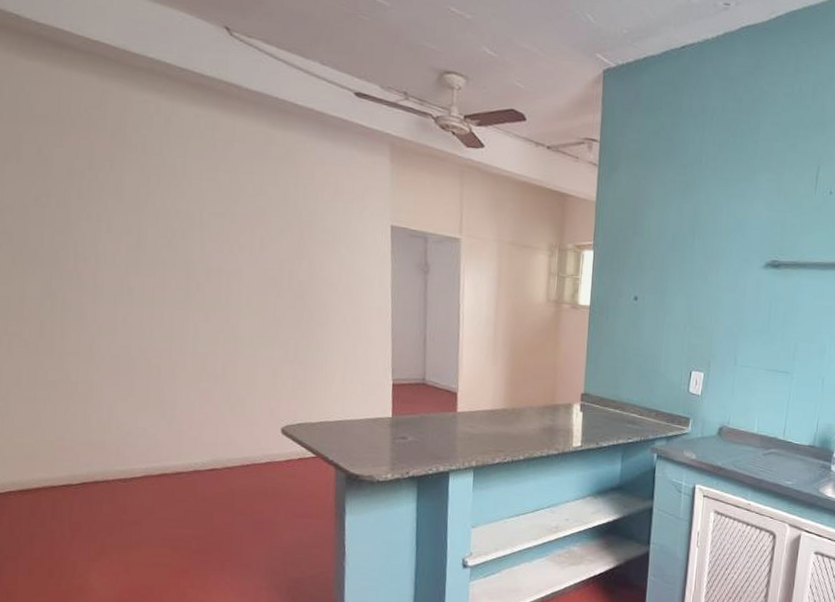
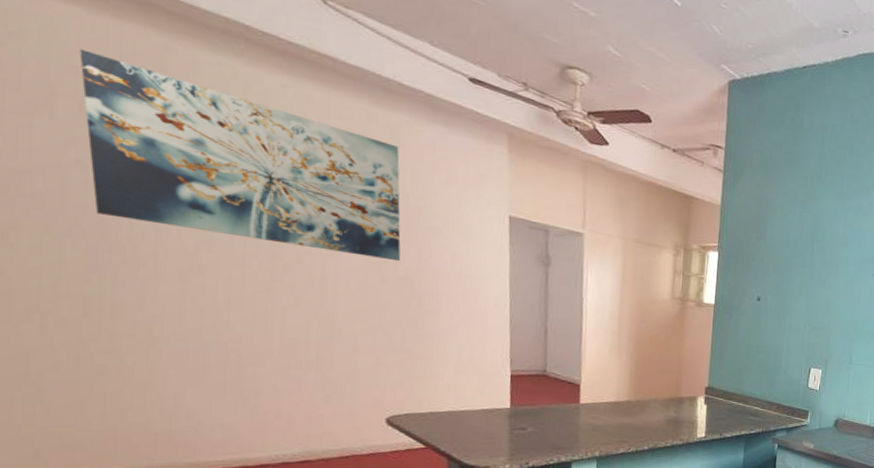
wall art: none [39,99,295,276] -> present [79,49,401,262]

